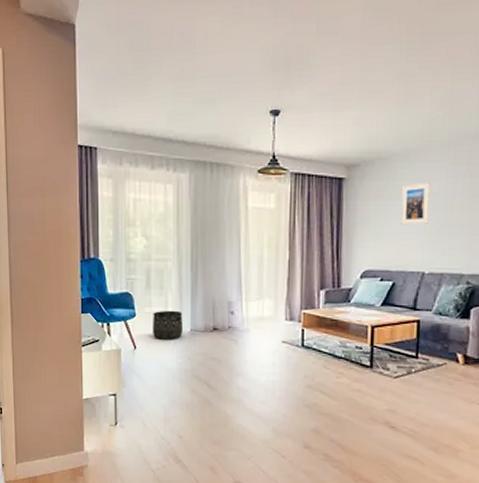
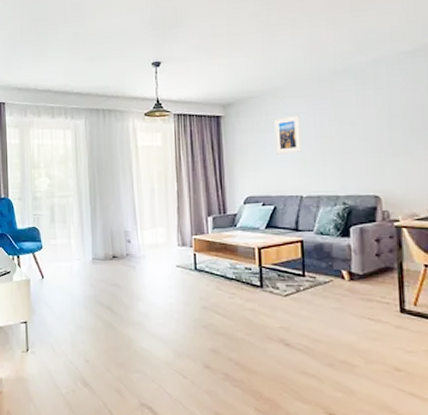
basket: present [153,310,183,340] -> none [58,241,85,269]

